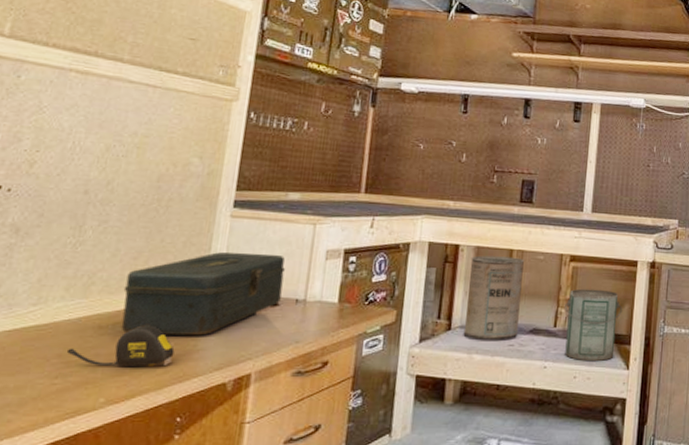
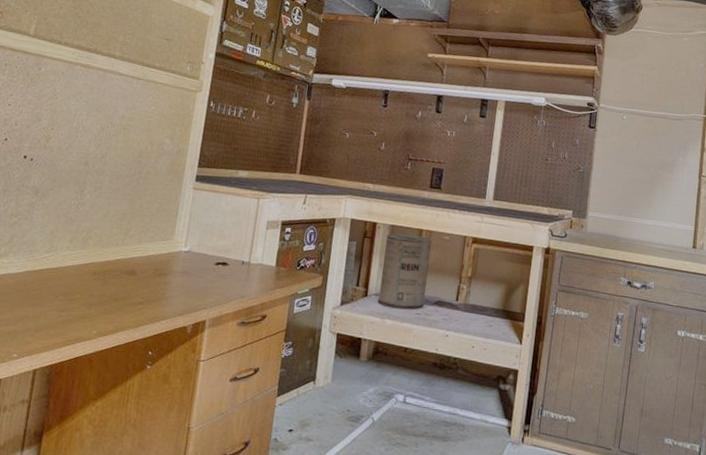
tape measure: present [66,325,175,367] -> none [70,274,149,308]
toolbox: present [121,251,286,336] -> none [109,218,235,286]
paint can: present [565,288,623,362] -> none [465,268,518,335]

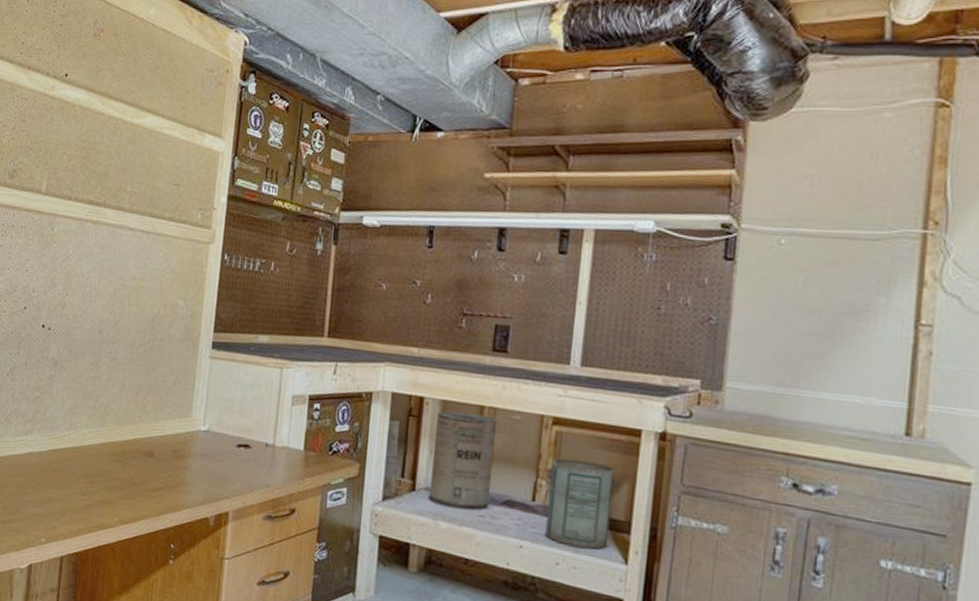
paint can: none [465,268,518,335] -> present [545,458,621,550]

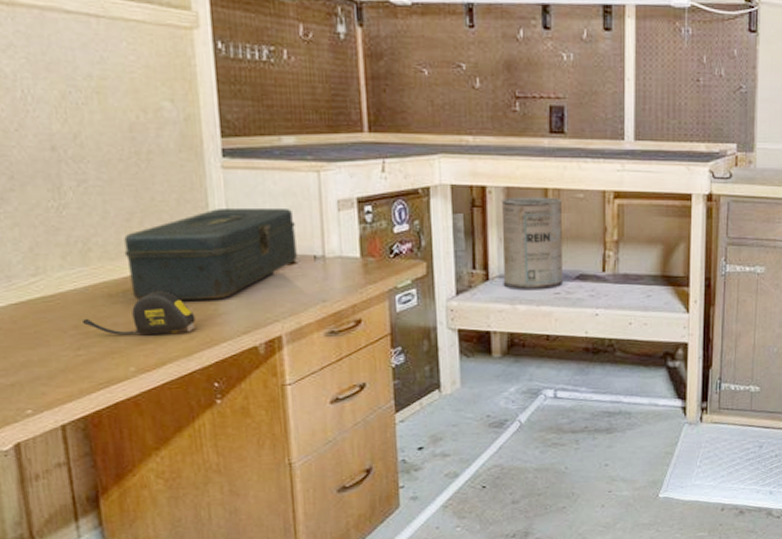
tape measure: none [91,455,168,495] -> present [81,291,196,336]
toolbox: none [128,391,257,471] -> present [124,207,297,301]
paint can: present [545,458,621,550] -> none [613,228,678,307]

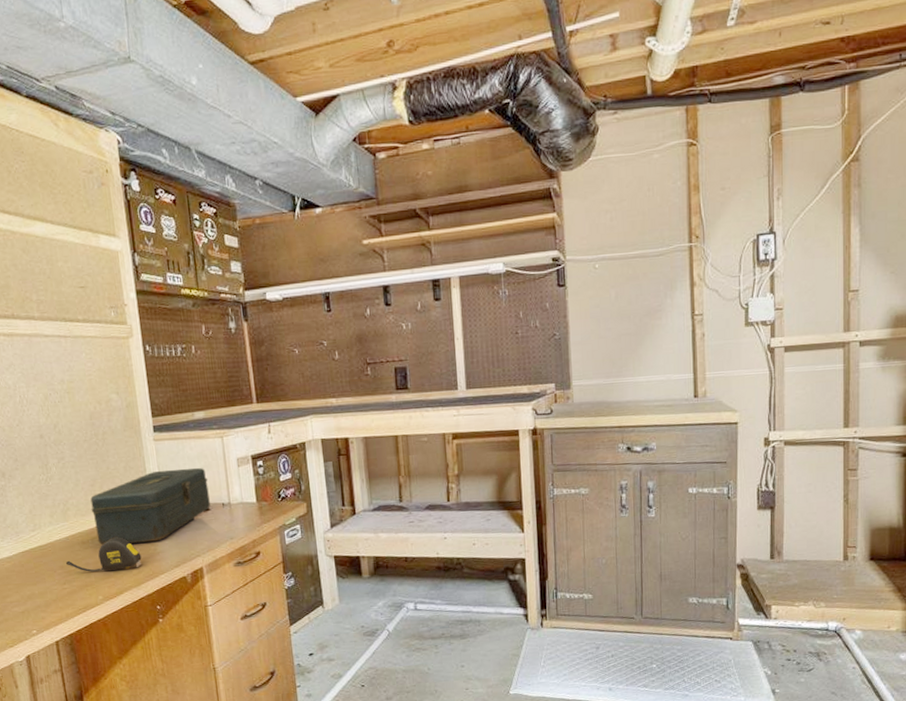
paint can: present [501,197,563,291] -> none [361,442,415,521]

